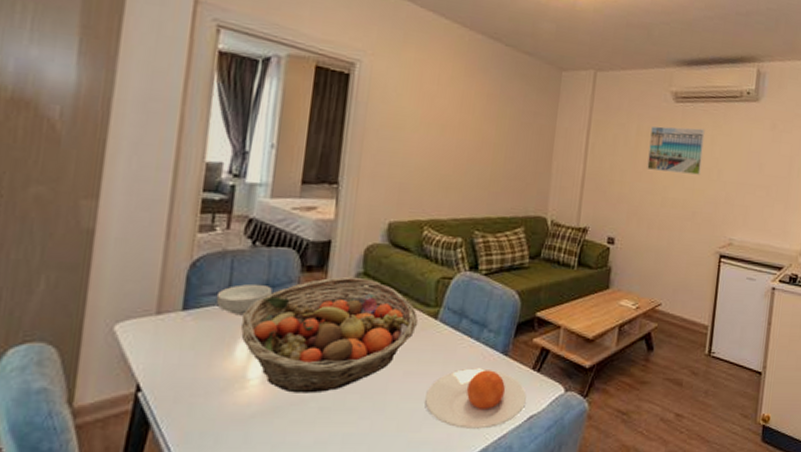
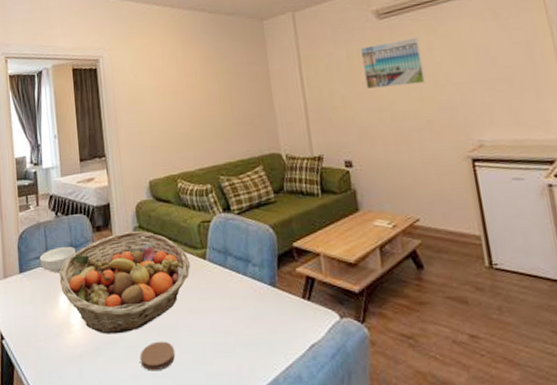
coaster: none [331,404,378,437] -> present [140,341,176,371]
plate: present [425,368,526,429] -> none [211,301,304,360]

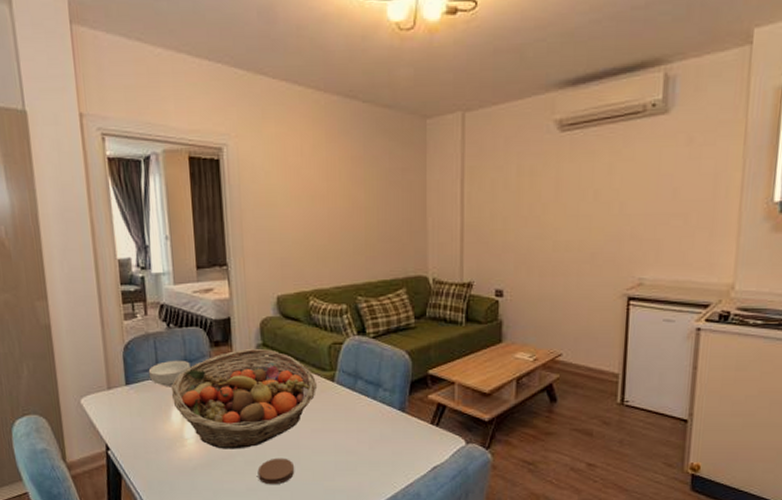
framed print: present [361,37,425,89] -> none [533,157,600,212]

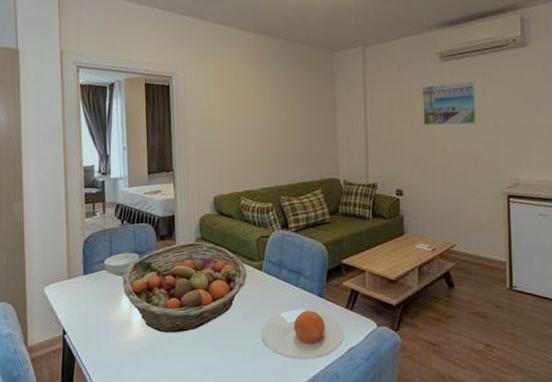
coaster: present [257,458,295,485] -> none [194,340,228,366]
plate: none [334,424,428,478] -> present [262,309,344,359]
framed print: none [533,157,600,212] -> present [422,81,476,125]

